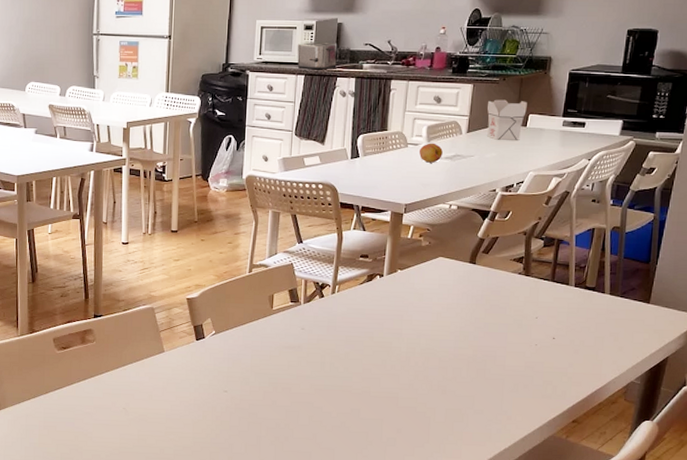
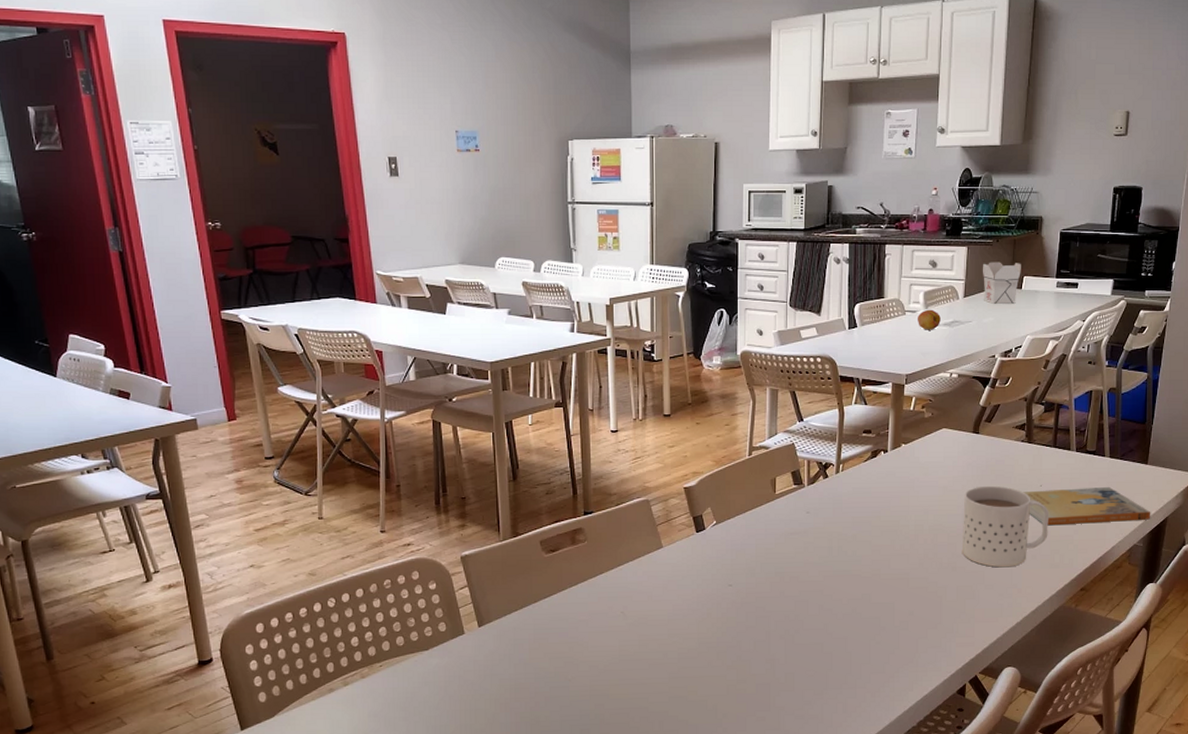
toaster: present [297,41,338,71] -> none [788,206,829,237]
mug: none [453,314,544,395] -> present [963,485,1050,568]
book: none [518,322,651,358] -> present [1023,486,1151,526]

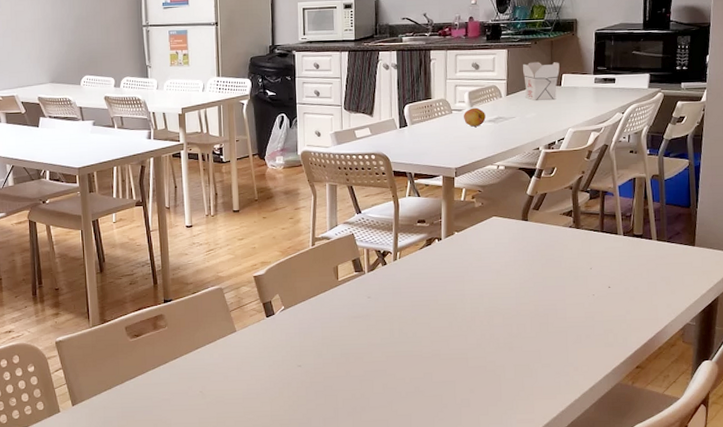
mug: present [963,485,1050,568] -> none [517,269,601,347]
book: present [1023,486,1151,526] -> none [574,268,702,307]

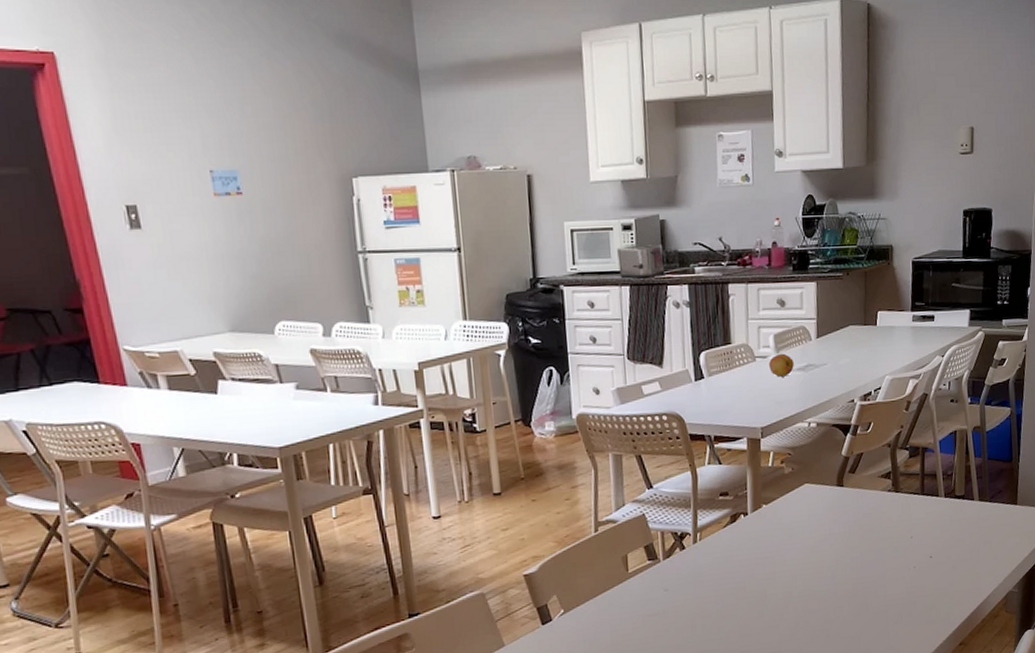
toaster: none [339,18,378,47] -> present [617,243,665,280]
takeout container: present [523,62,560,101] -> none [834,297,875,345]

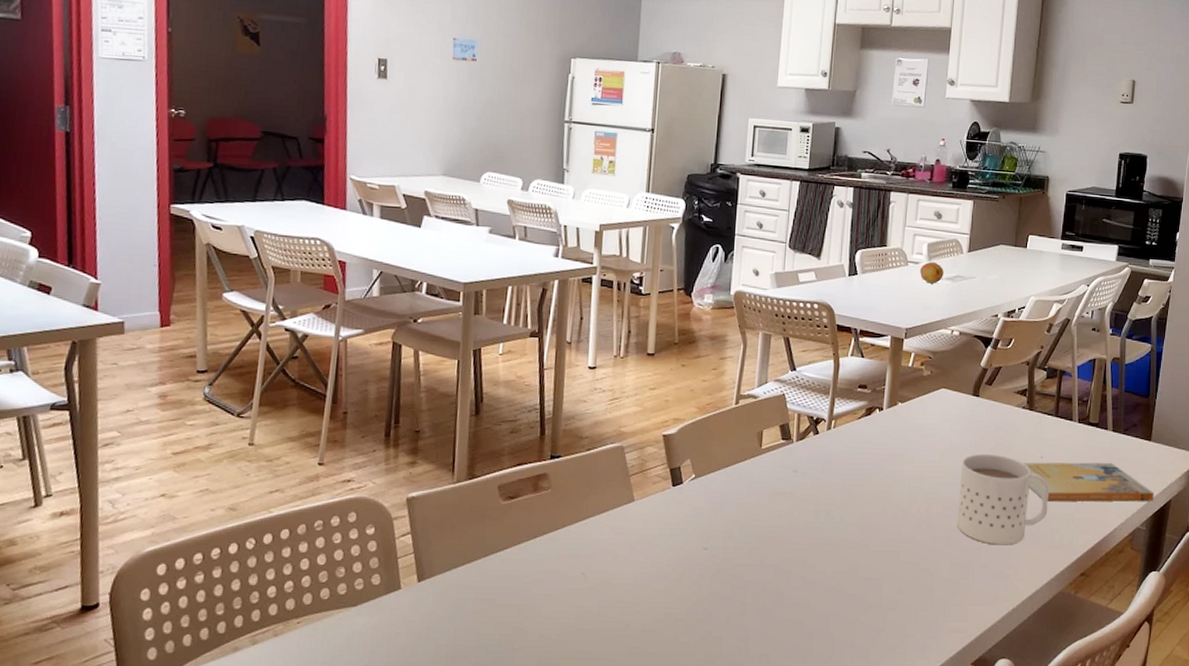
toaster: present [617,243,665,280] -> none [792,145,835,178]
mug: none [833,541,923,630] -> present [958,453,1050,545]
book: none [894,531,1024,580] -> present [1023,462,1154,502]

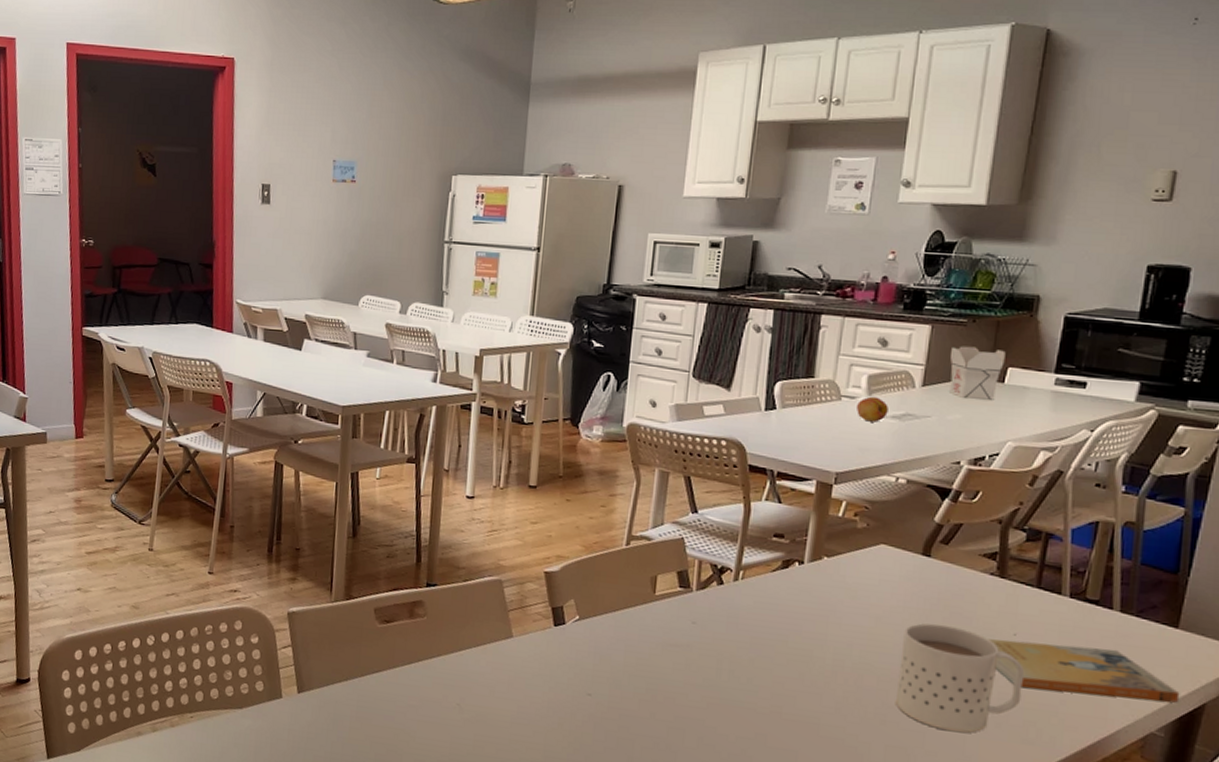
takeout container: none [988,218,1027,263] -> present [949,346,1006,400]

